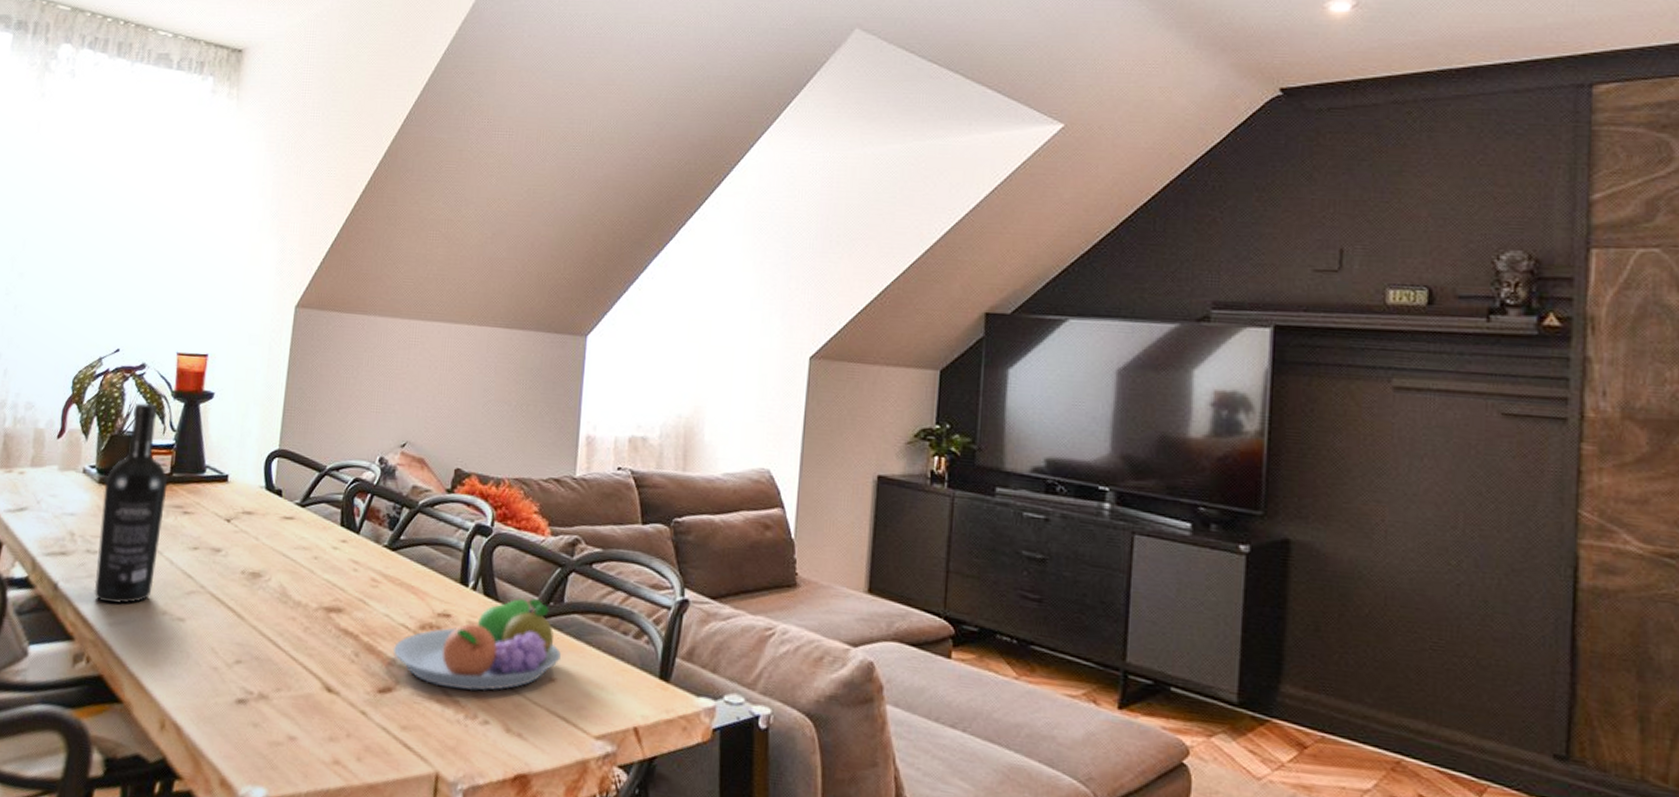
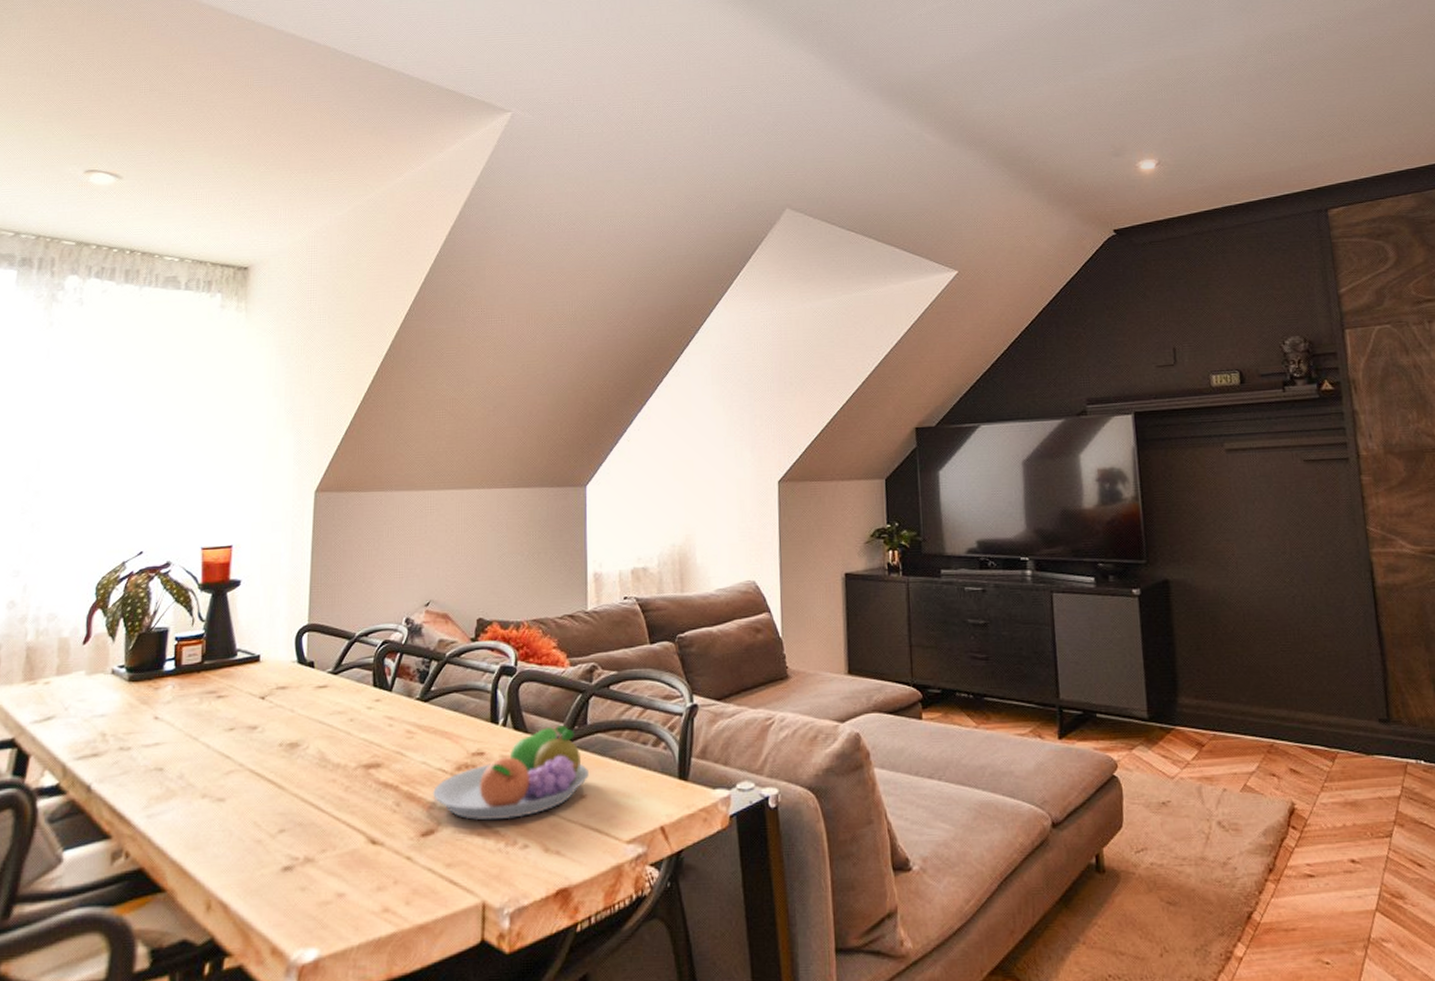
wine bottle: present [94,402,168,604] -> none [129,597,200,796]

